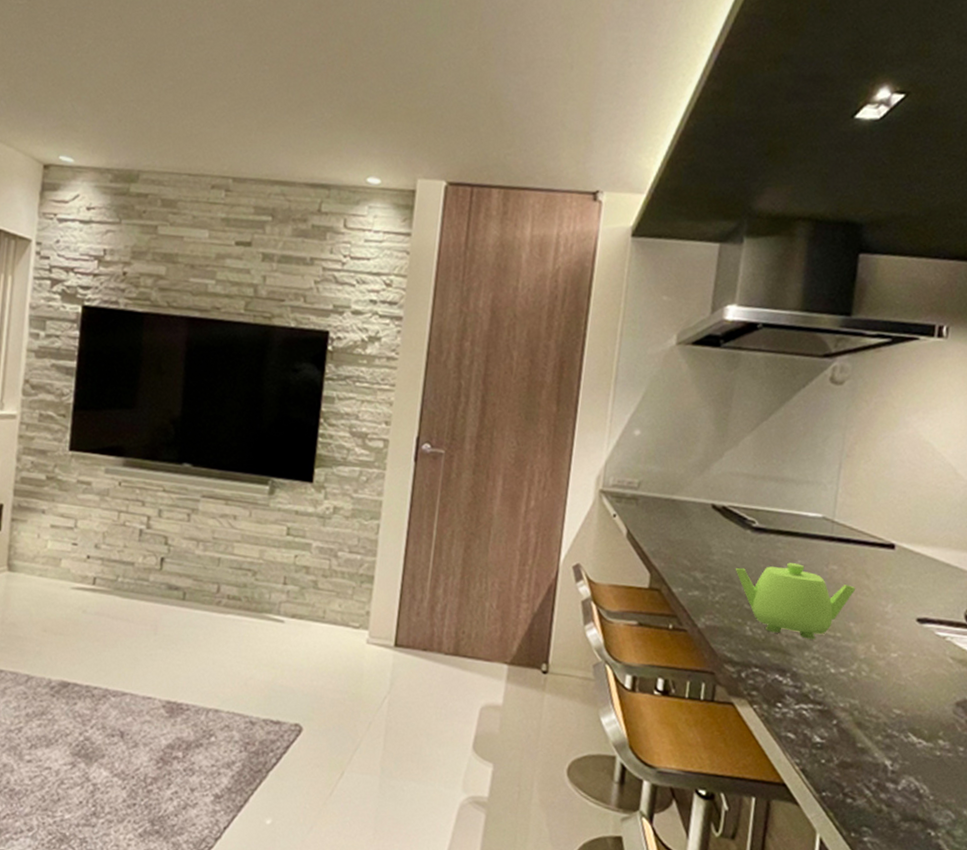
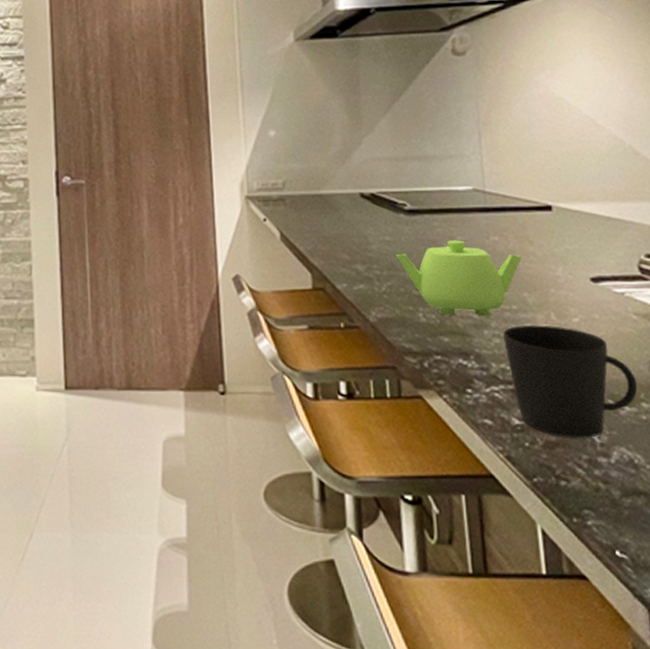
cup: none [821,652,939,764] -> present [503,324,638,438]

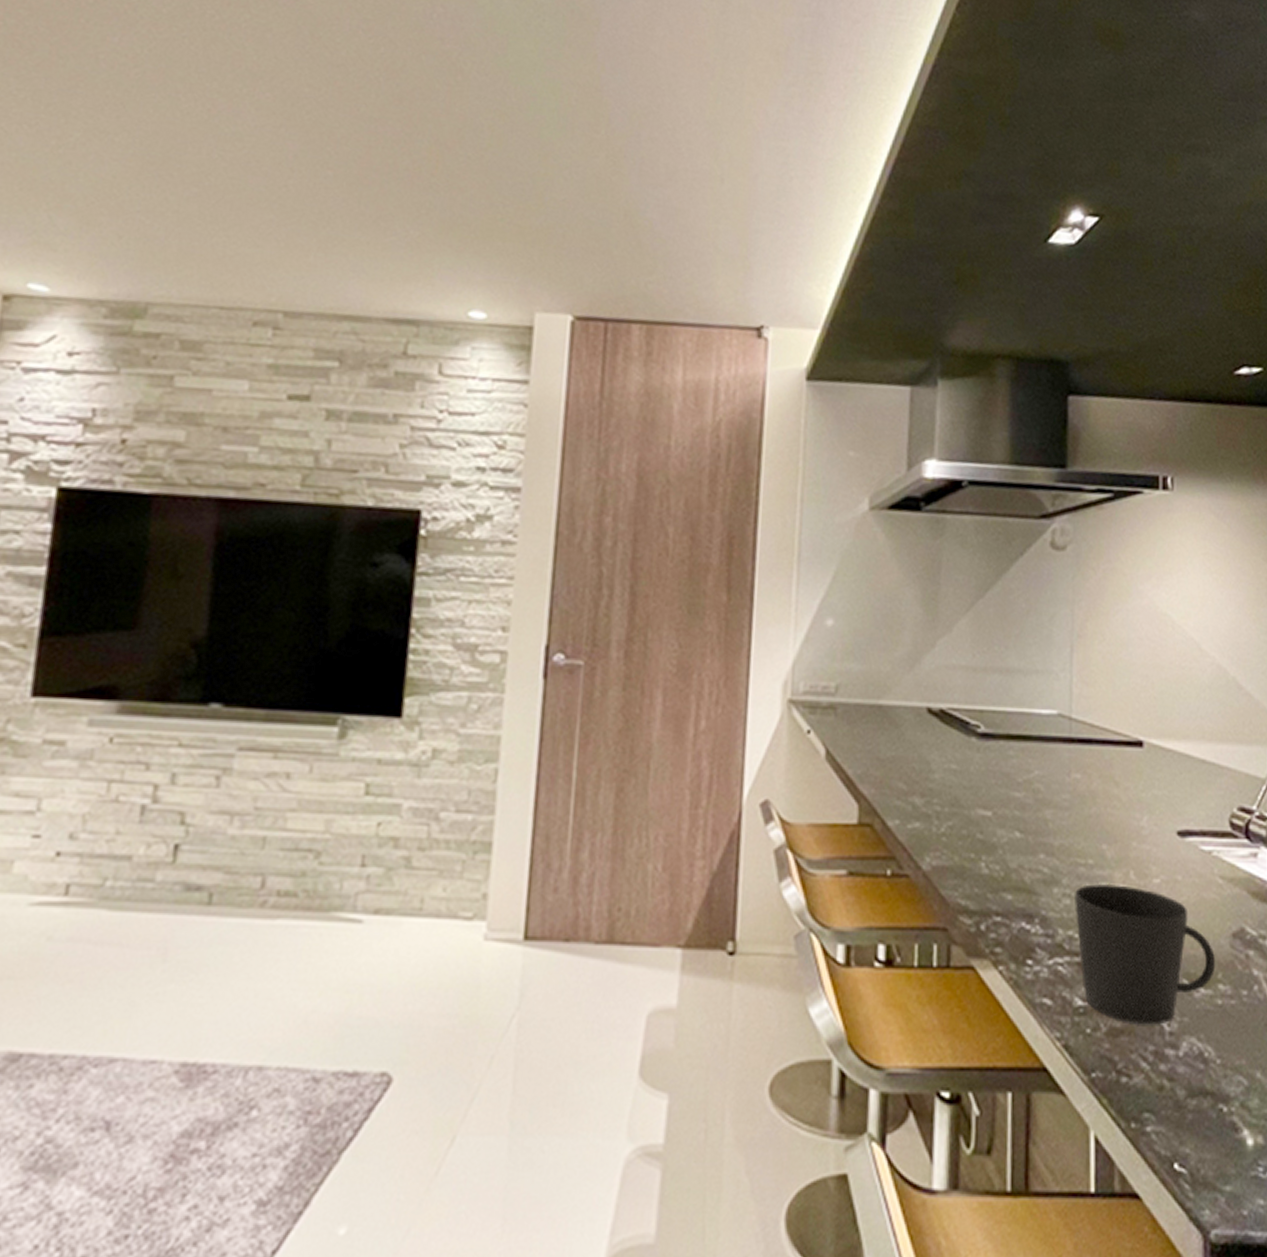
teapot: present [397,240,522,317] -> none [962,775,1105,871]

